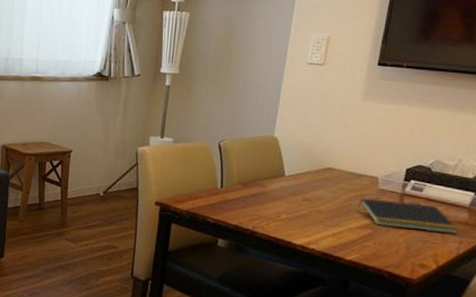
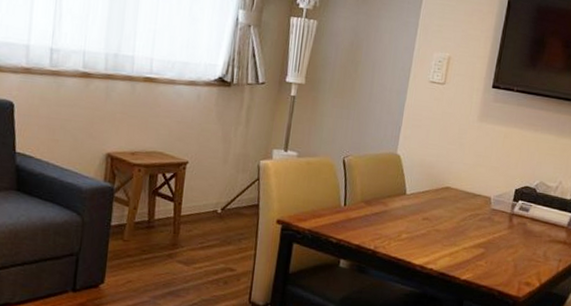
notepad: present [356,198,458,235] -> none [471,217,558,253]

